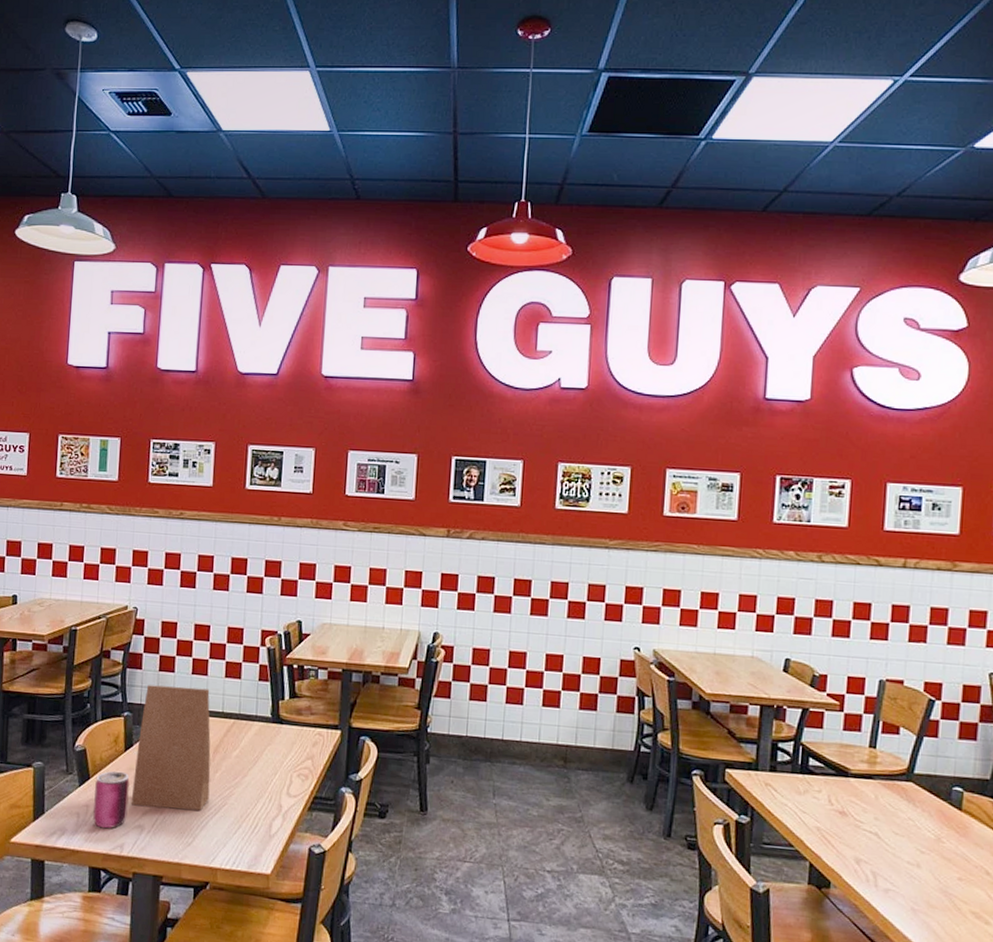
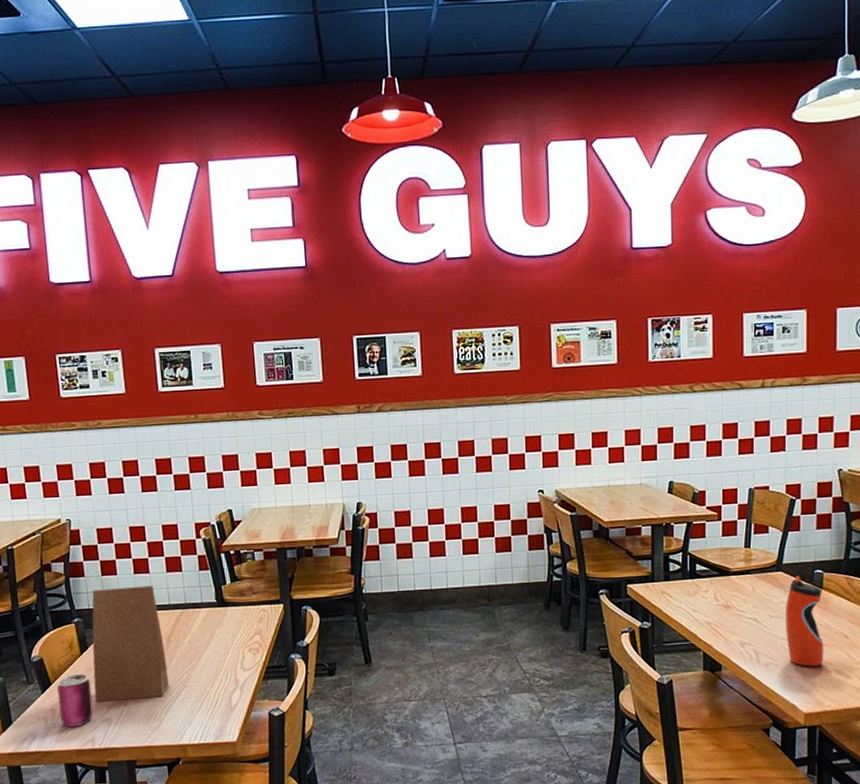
water bottle: none [912,790,961,904] -> present [785,575,824,667]

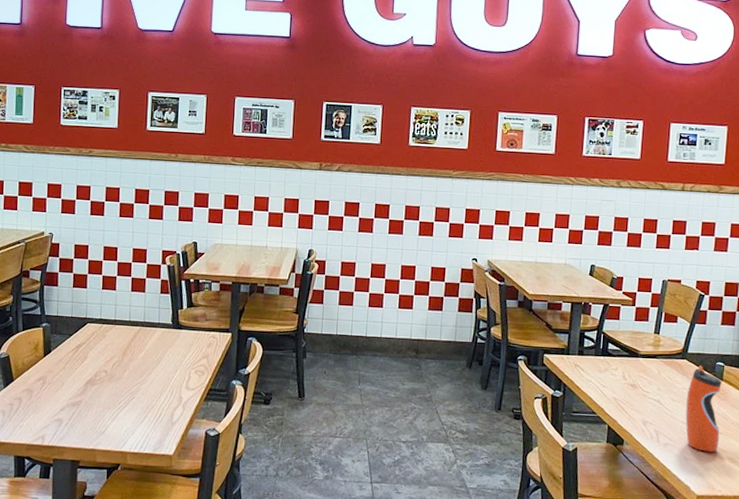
can: present [57,673,94,728] -> none [17,373,49,423]
paper bag: present [92,585,169,702] -> none [50,299,120,404]

